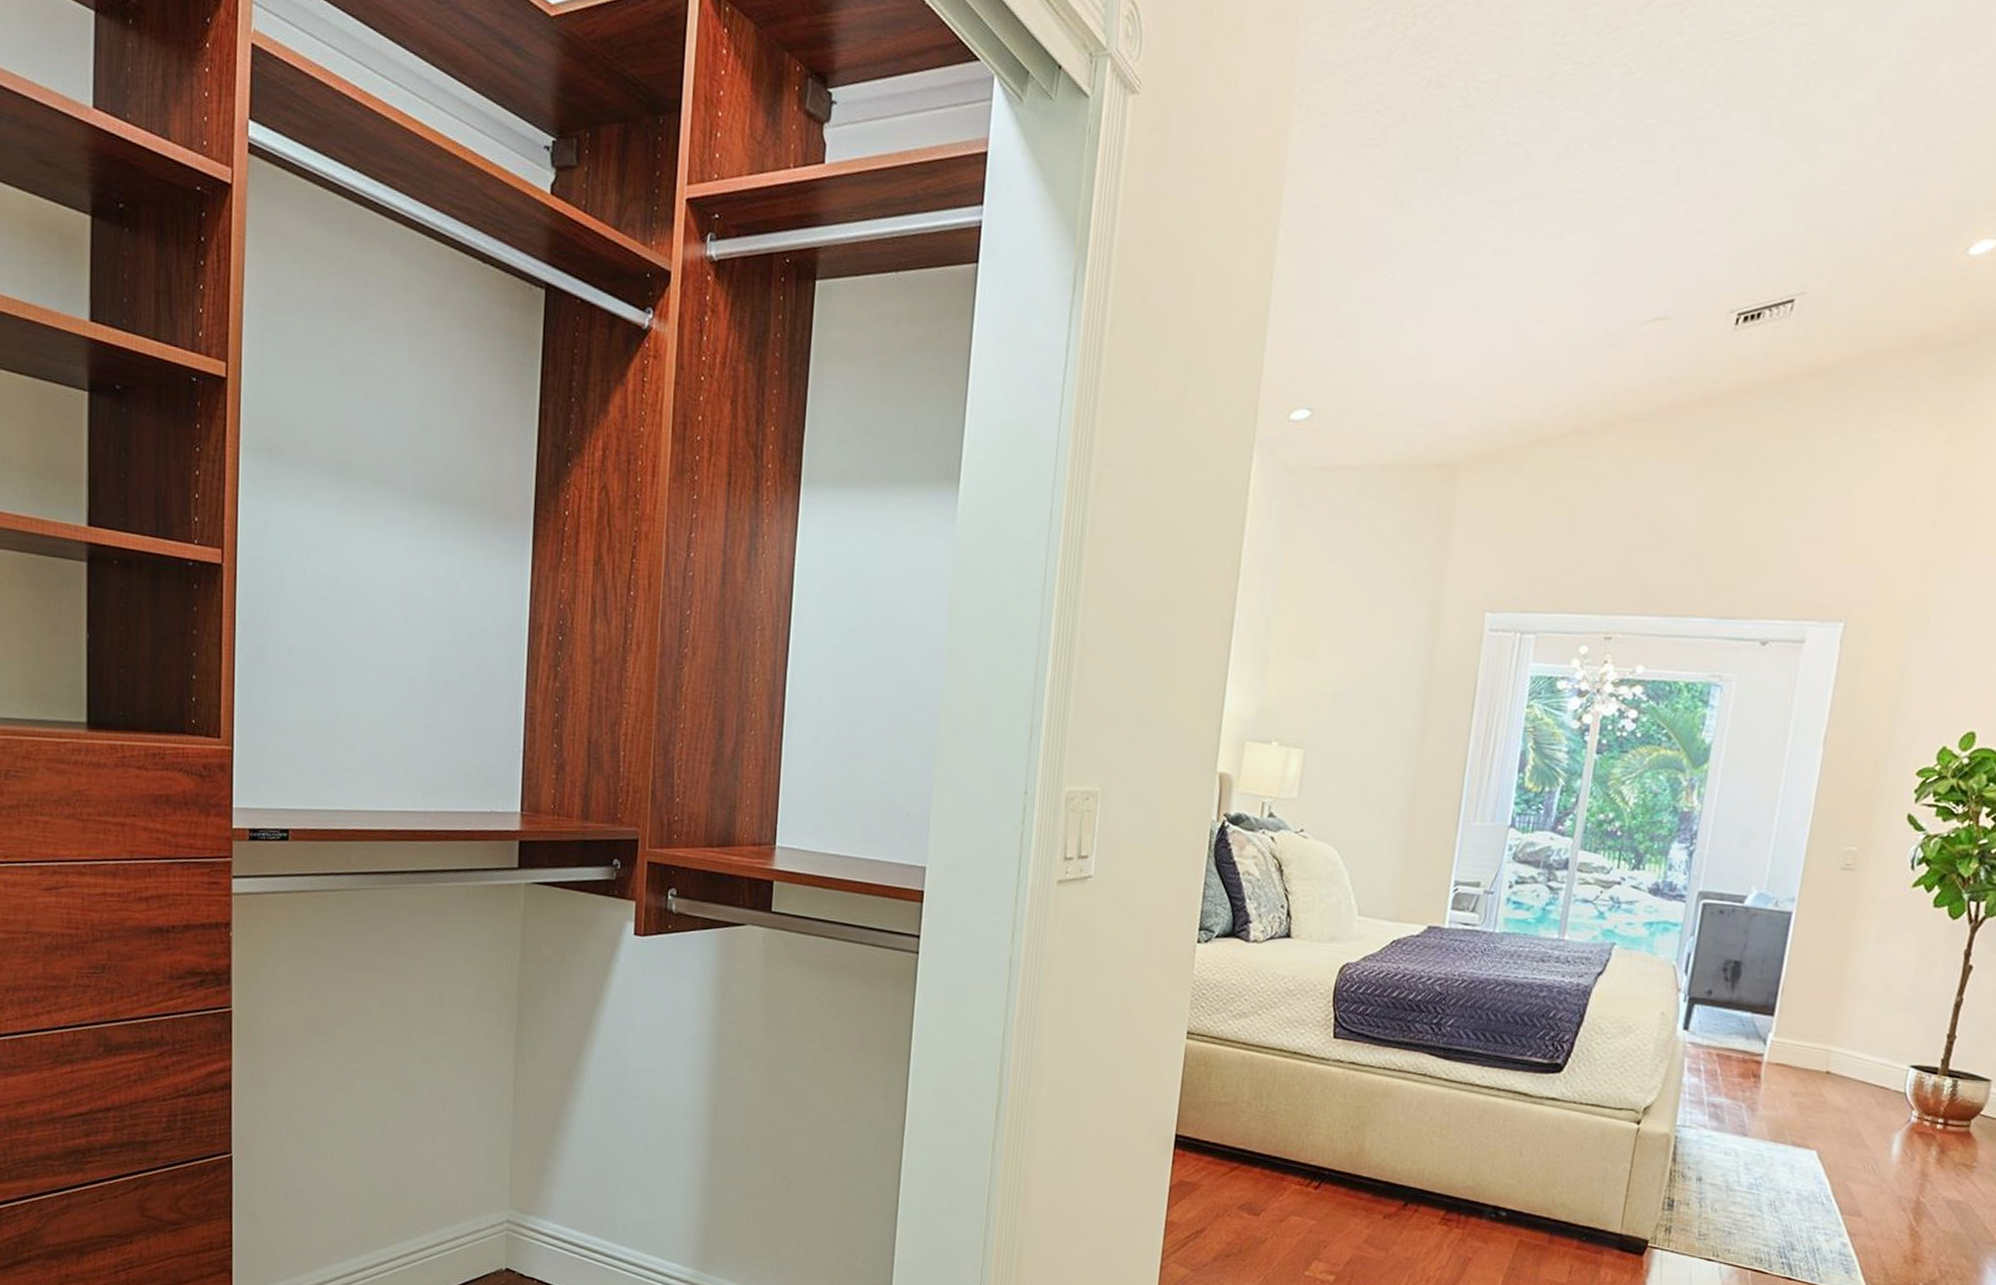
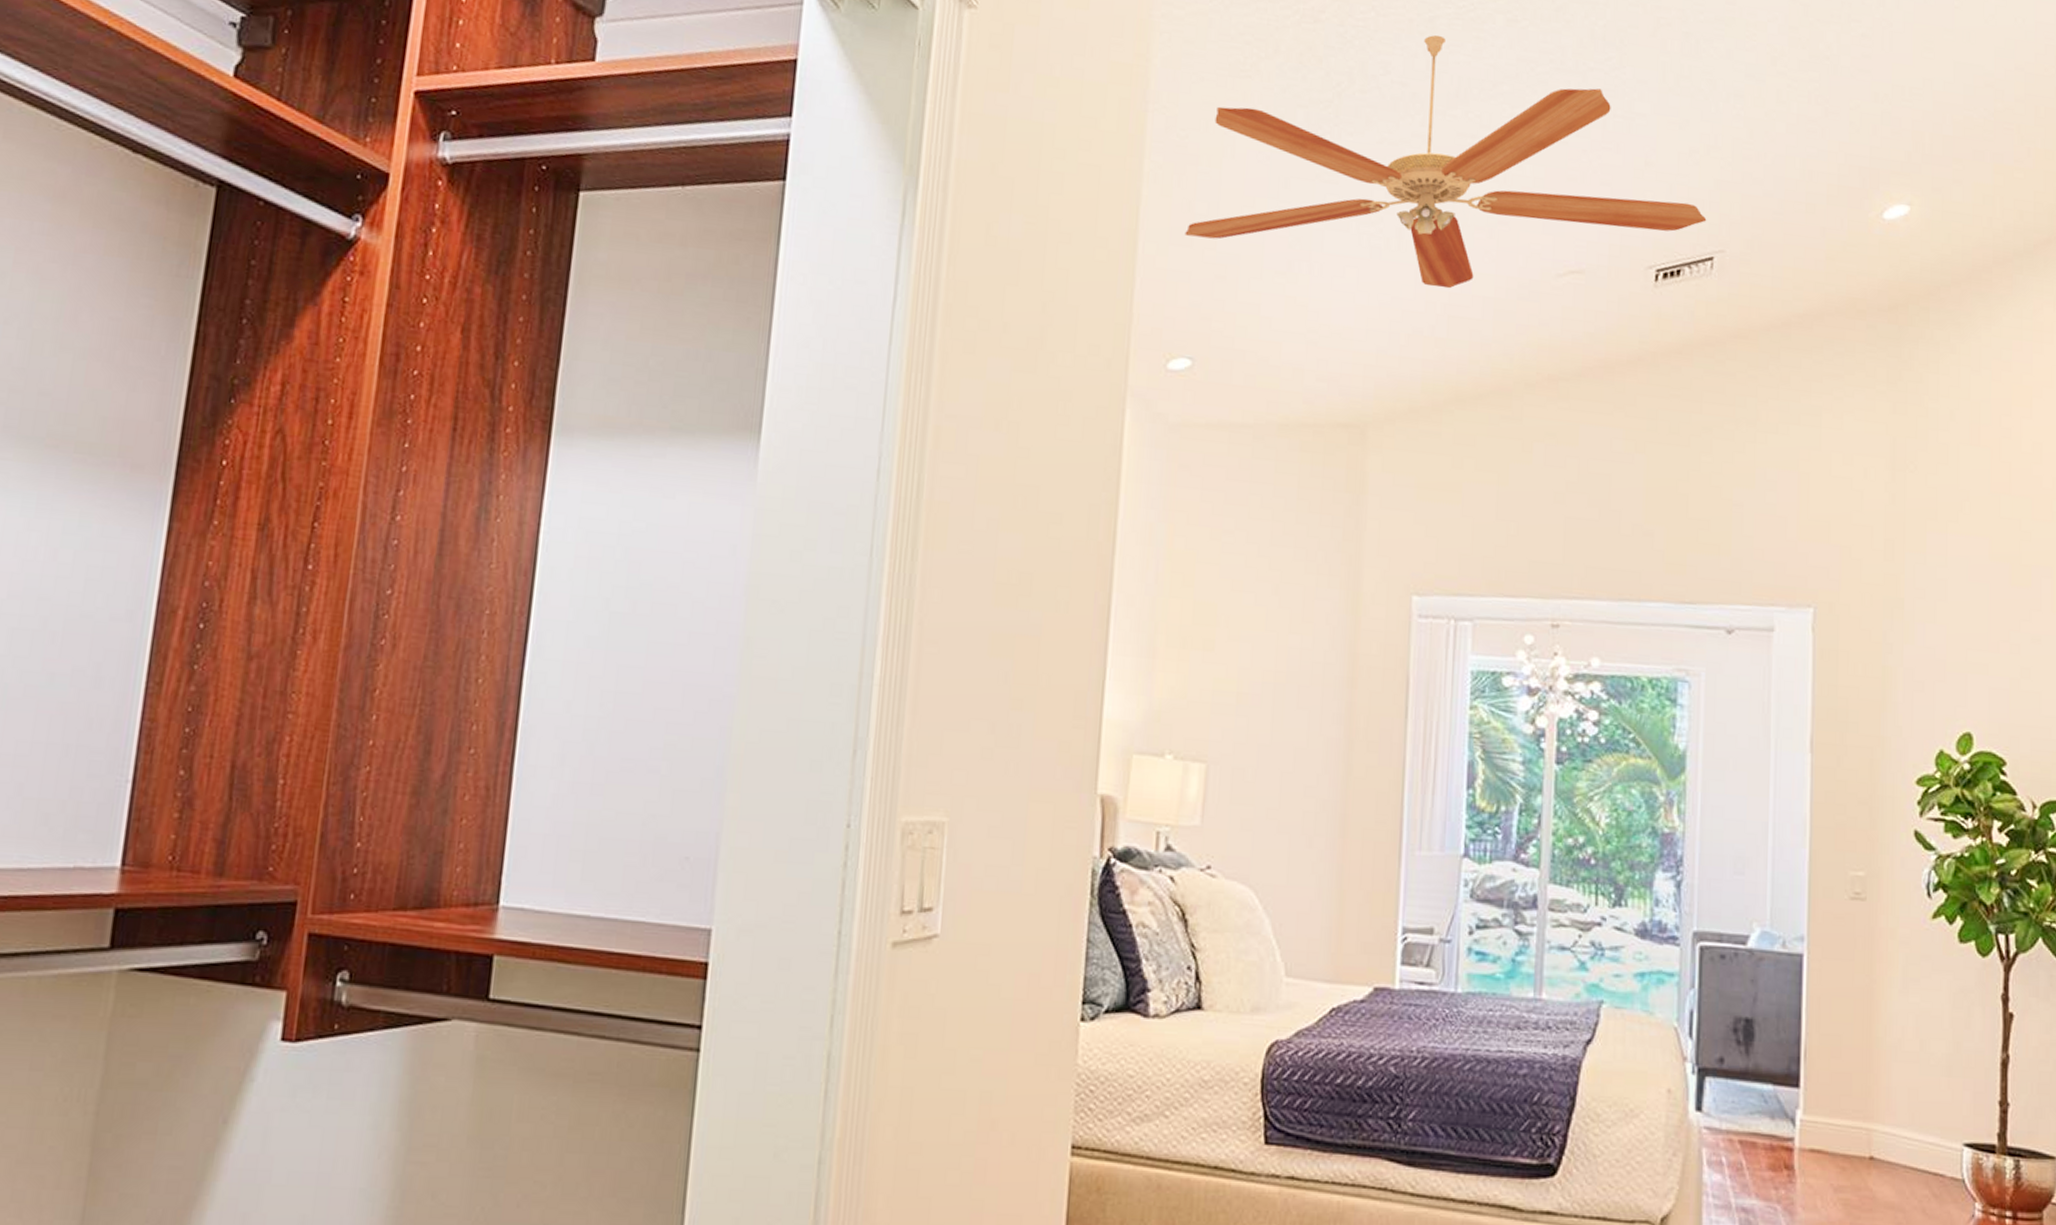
ceiling fan: none [1311,92,1793,339] -> present [1184,35,1707,289]

